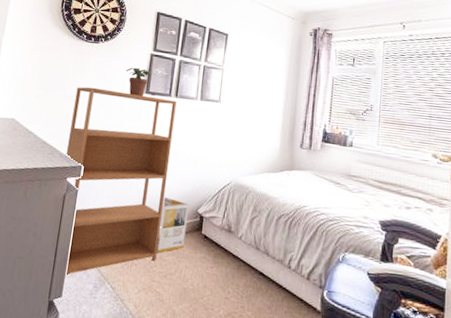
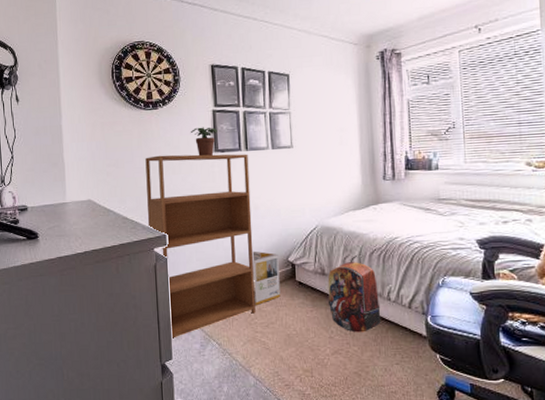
backpack: none [229,217,280,298] -> present [328,254,381,333]

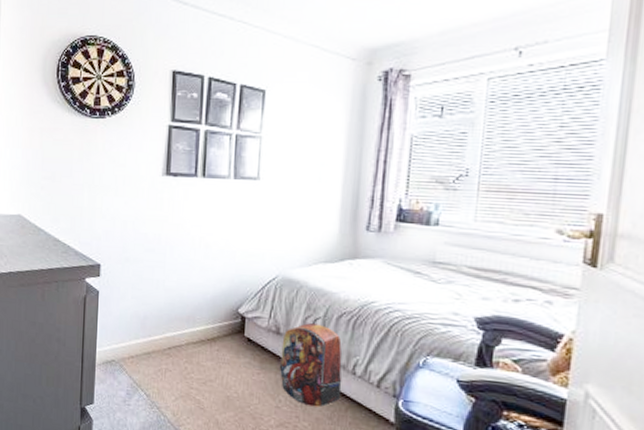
bookshelf: present [145,154,256,338] -> none [81,172,205,381]
potted plant: present [191,127,217,156] -> none [141,144,172,179]
cardboard box: present [252,251,281,305] -> none [193,295,227,358]

